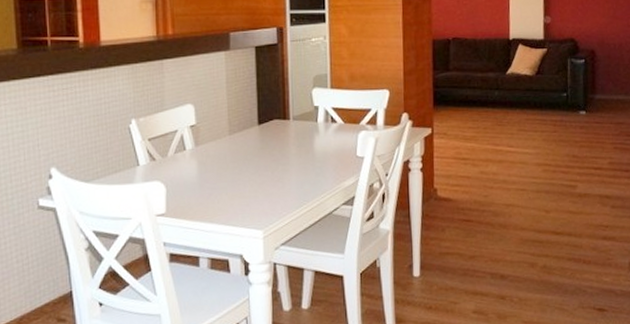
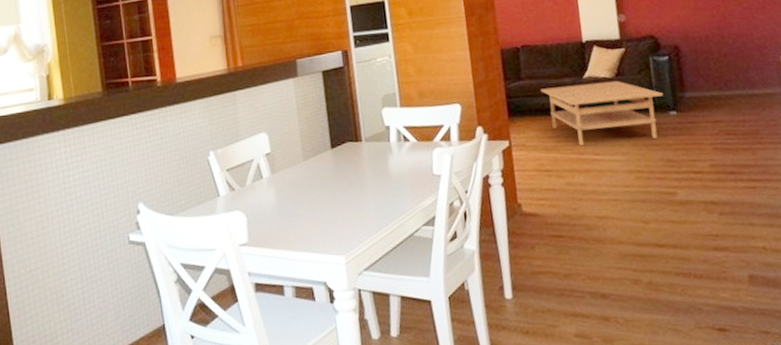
coffee table: none [466,78,577,138] -> present [540,80,664,147]

